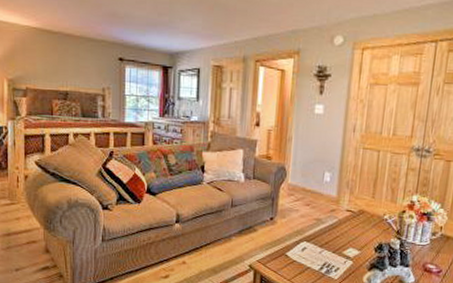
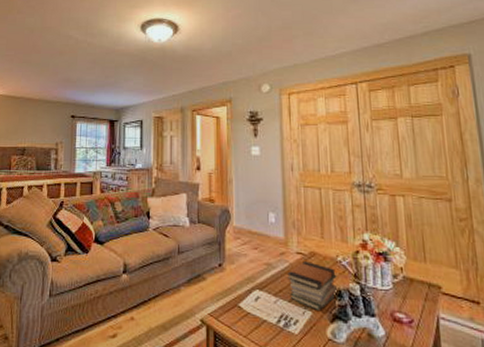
book stack: none [334,218,381,260] -> present [287,261,338,310]

